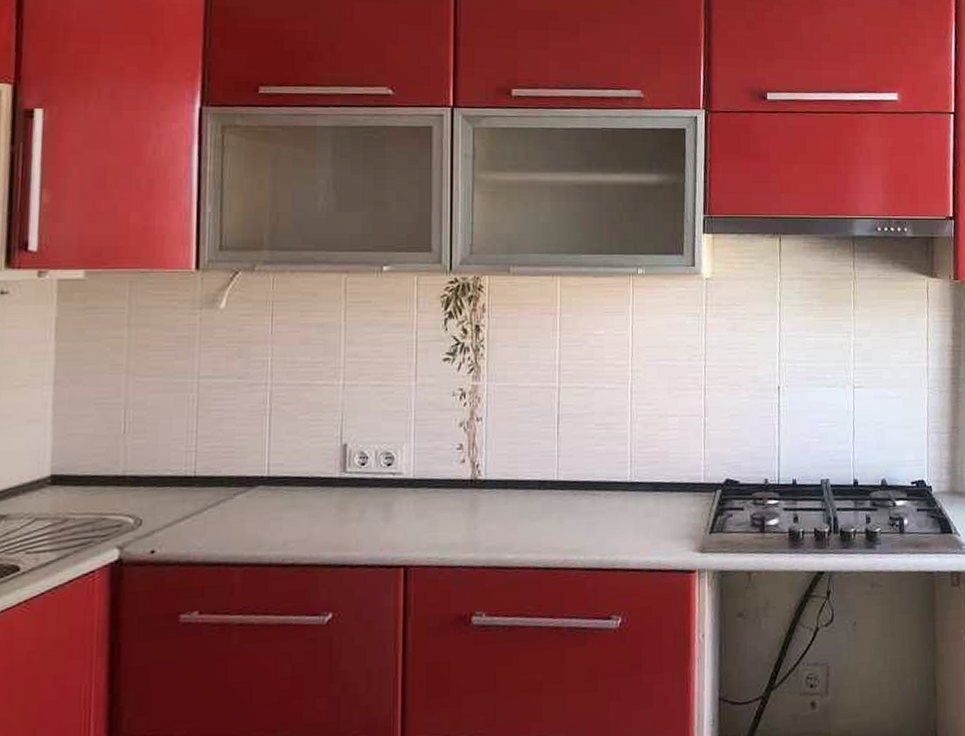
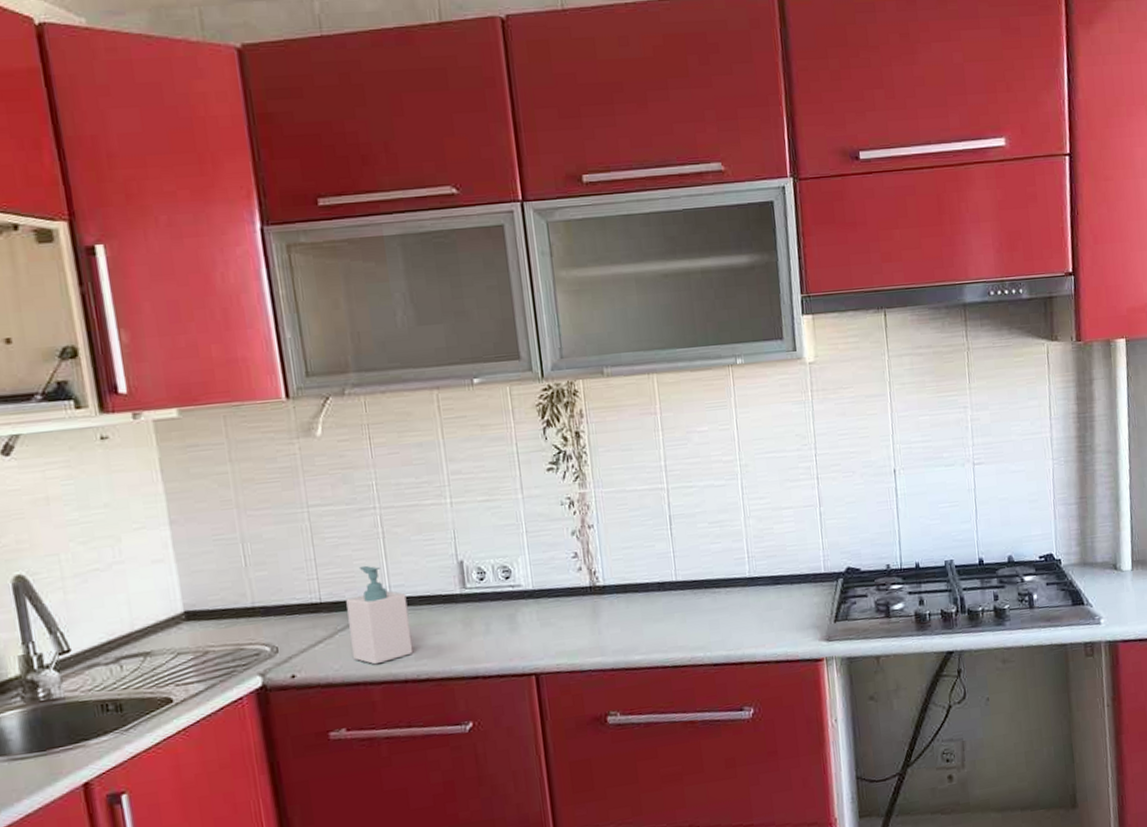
soap bottle: none [219,441,284,545] -> present [346,565,414,665]

